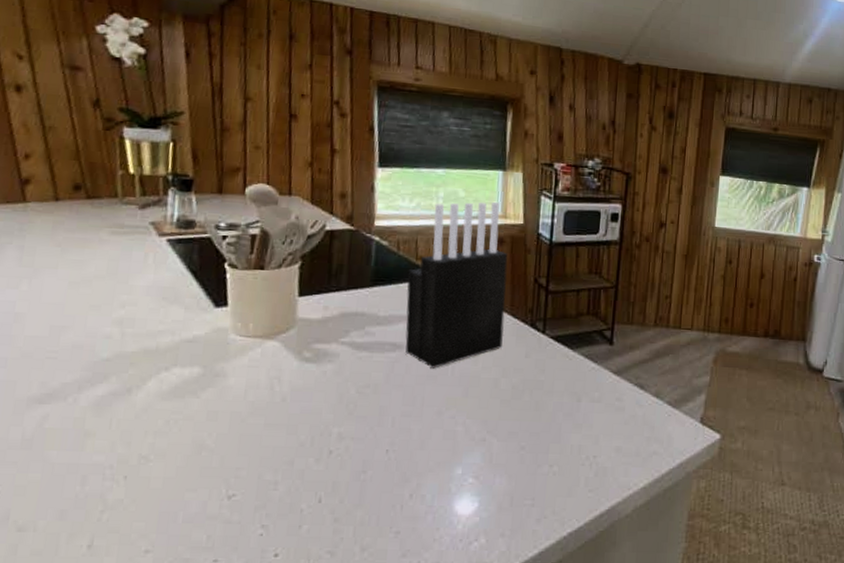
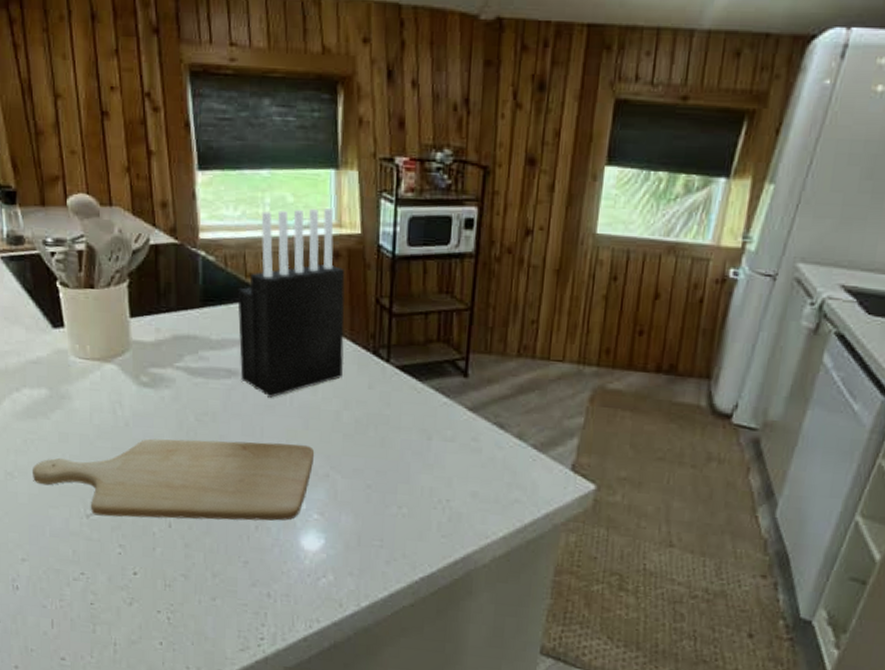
chopping board: none [170,411,473,496] -> present [31,438,315,521]

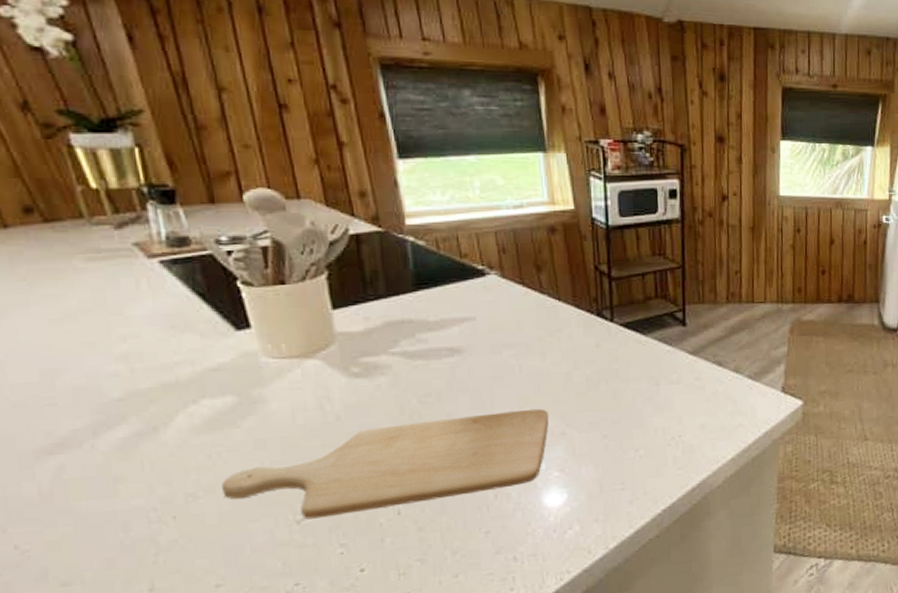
knife block: present [237,207,346,398] -> none [453,187,570,369]

